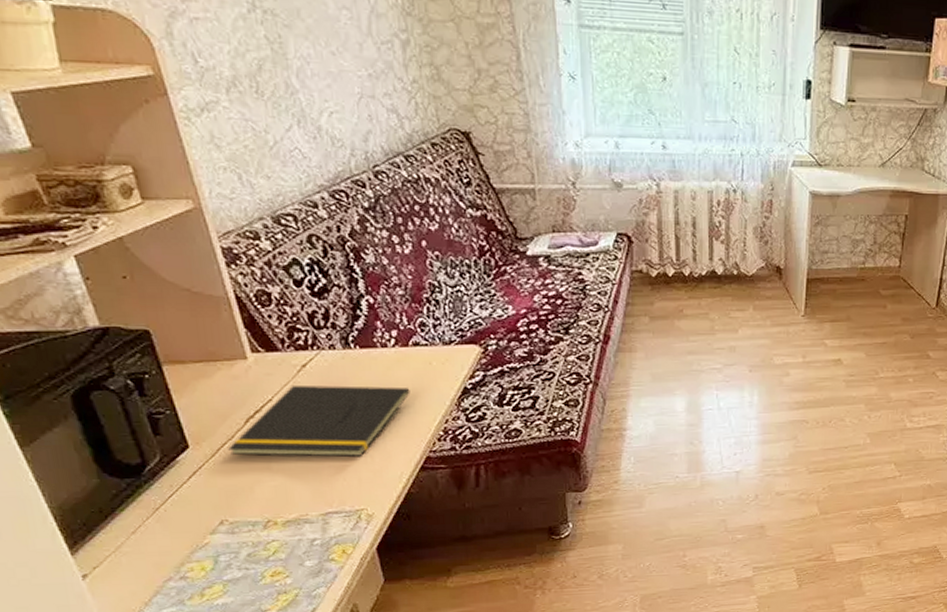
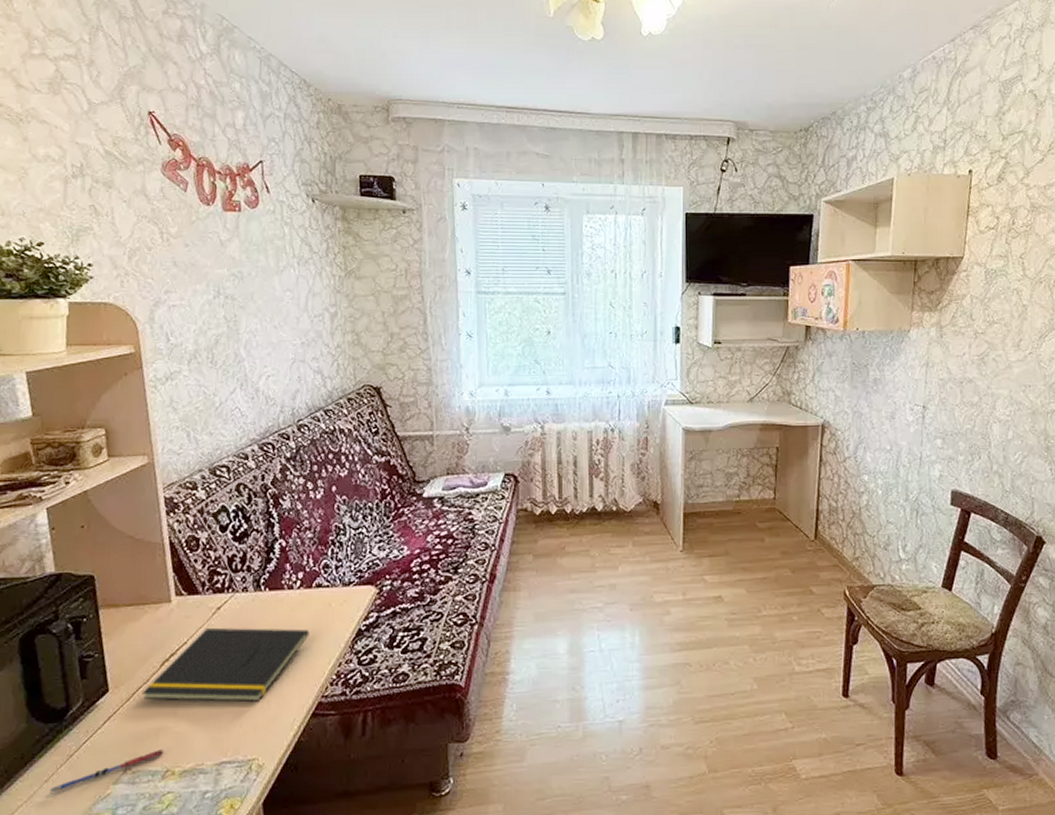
pen: none [139,502,261,545] -> present [50,750,163,794]

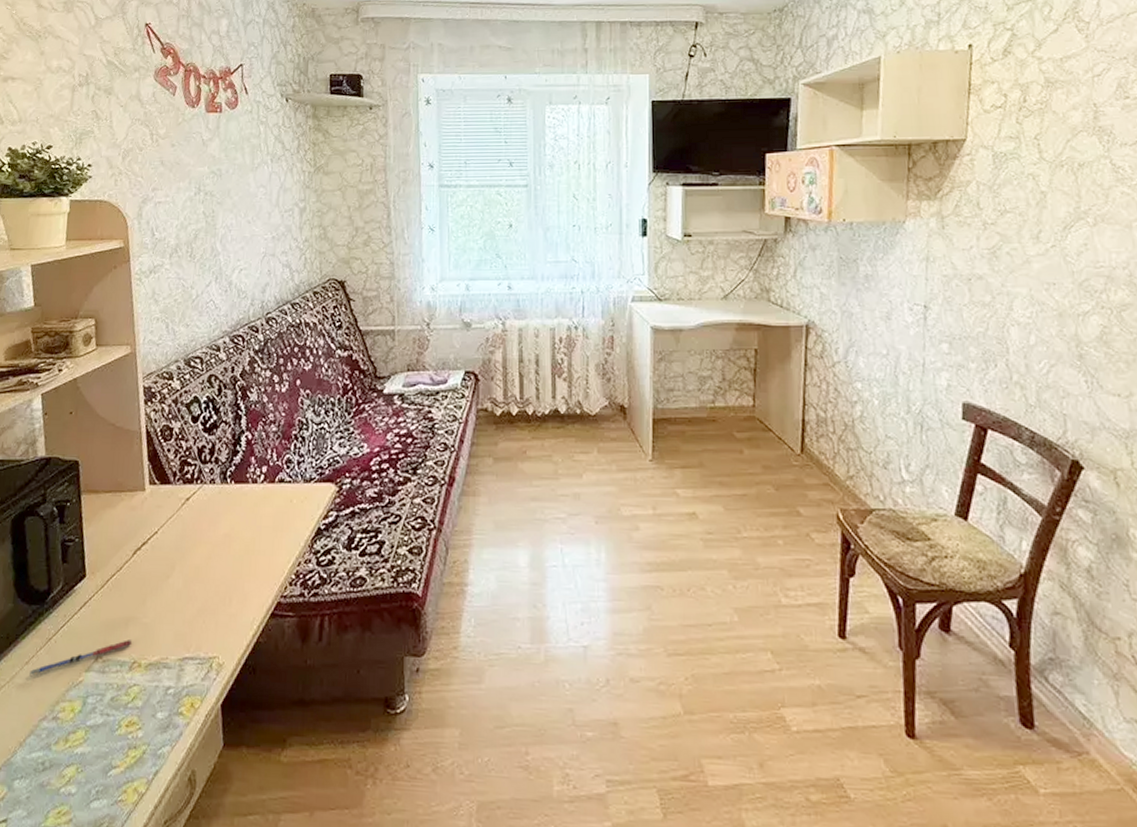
notepad: present [142,628,310,702] -> none [115,519,271,597]

